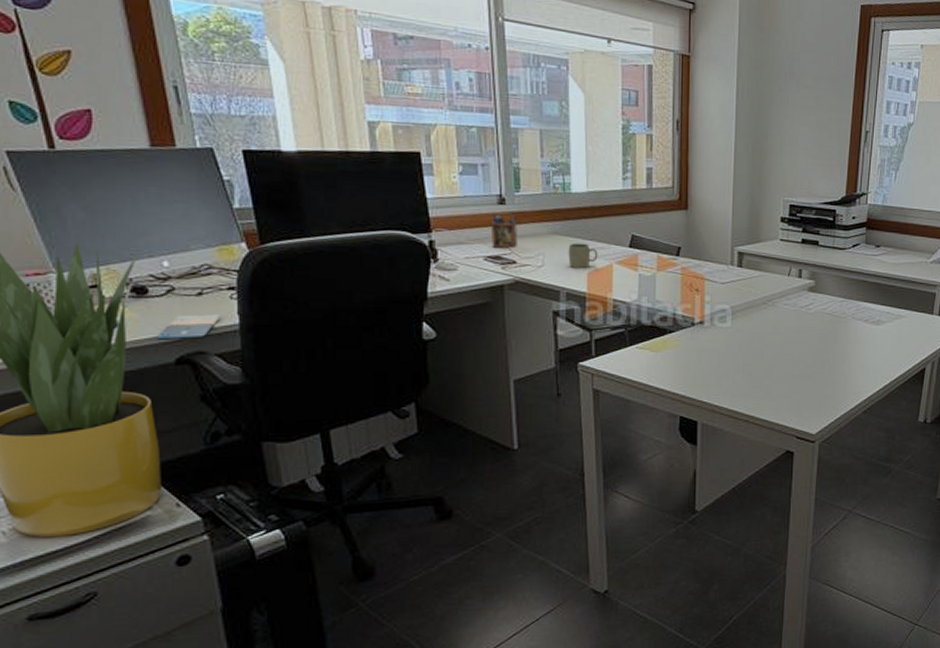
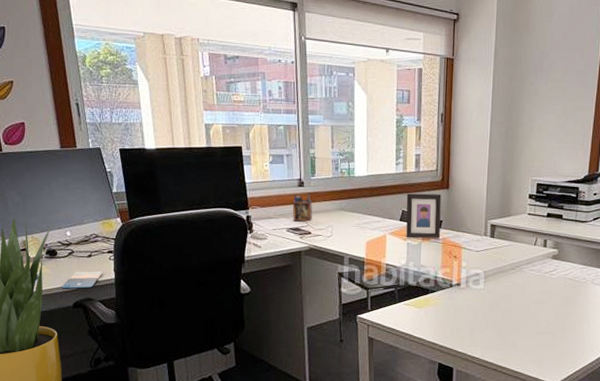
mug: present [568,243,598,268] -> none [351,217,375,238]
picture frame: none [636,214,679,269] -> present [406,193,441,239]

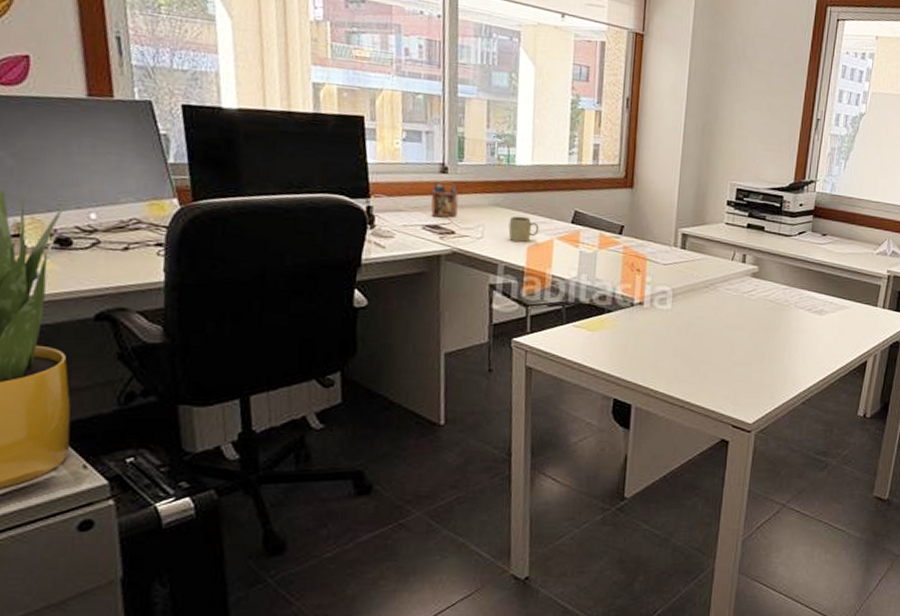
smartphone: present [62,270,104,290] -> none [77,269,147,295]
mug: none [351,217,375,238] -> present [508,216,539,242]
picture frame: present [406,193,441,239] -> none [578,190,624,248]

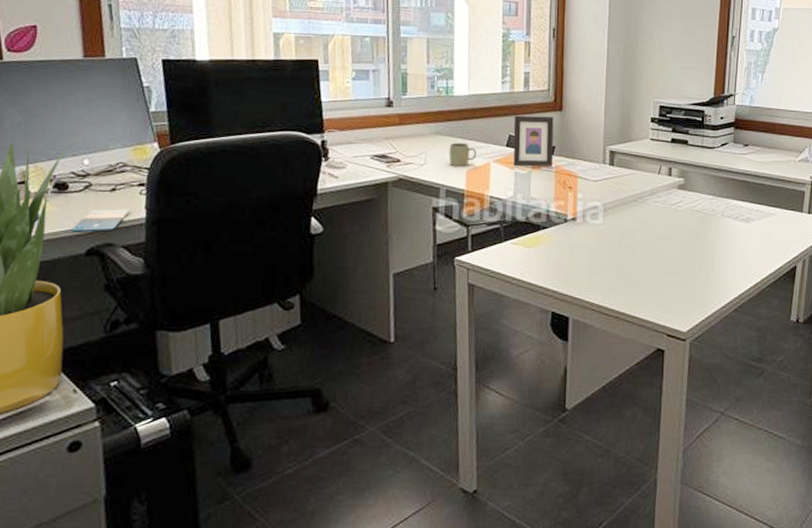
smartphone: none [77,269,147,295] -> present [71,208,131,233]
desk organizer: present [431,181,459,219] -> none [378,114,403,148]
picture frame: none [578,190,624,248] -> present [513,115,554,168]

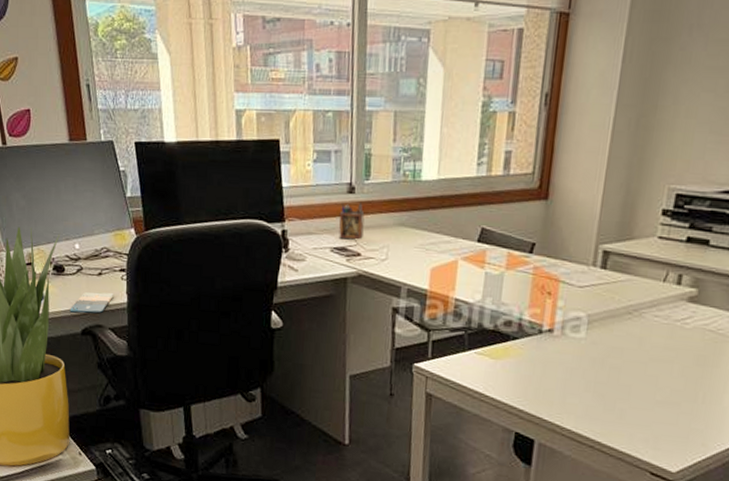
desk organizer: none [378,114,403,148] -> present [339,201,365,240]
mug: present [449,142,477,166] -> none [412,235,444,263]
picture frame: present [513,115,554,168] -> none [484,204,537,268]

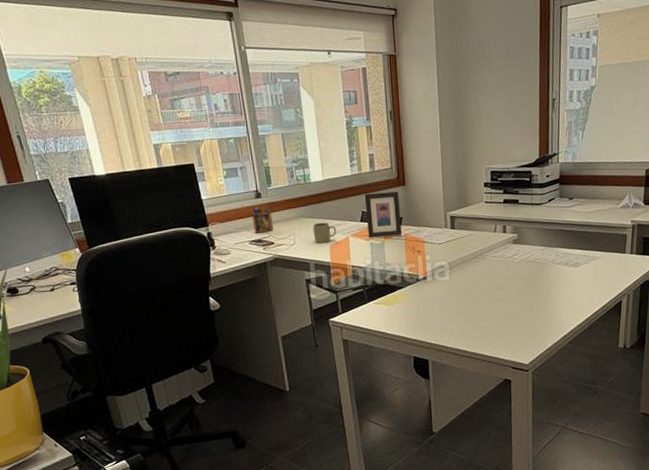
smartphone: present [69,291,115,314] -> none [28,303,69,326]
mug: none [412,235,444,263] -> present [312,222,337,243]
picture frame: none [484,204,537,268] -> present [364,191,402,238]

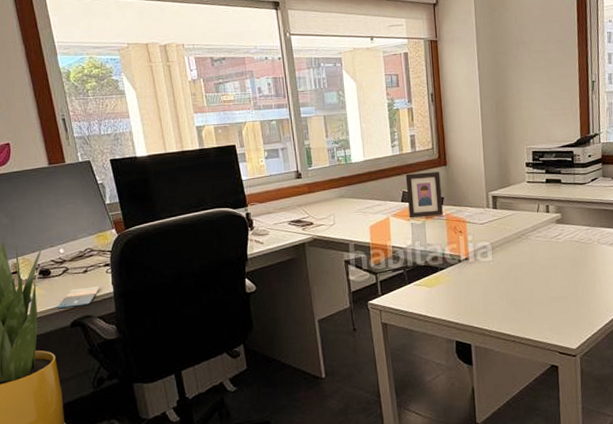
smartphone: none [28,303,69,326] -> present [57,285,101,309]
desk organizer: present [251,203,274,233] -> none [291,183,314,214]
mug: present [312,222,337,243] -> none [353,202,377,223]

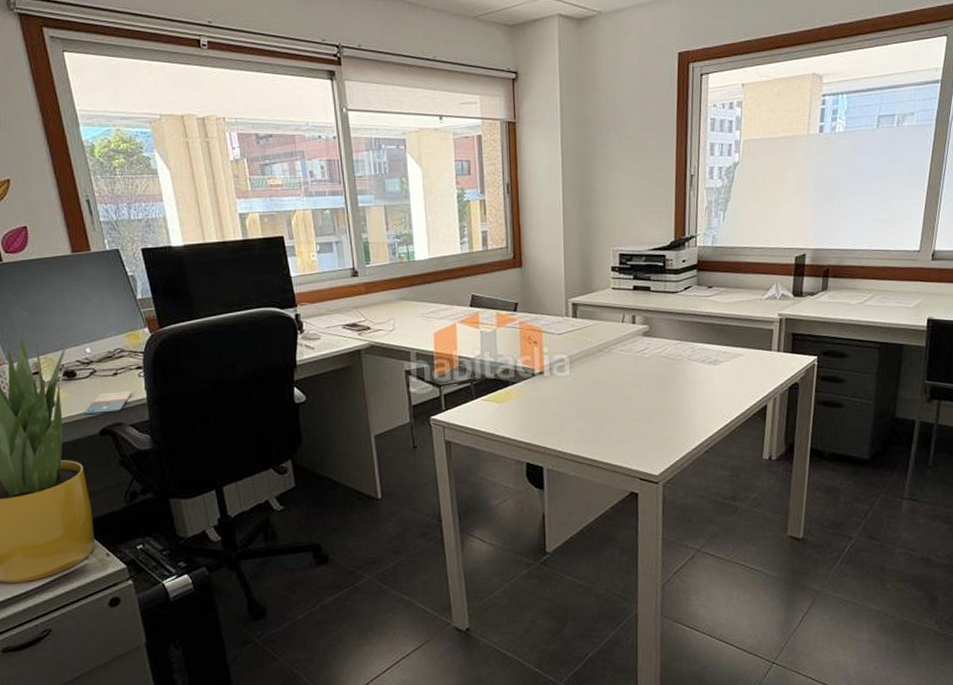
picture frame: present [405,172,443,218] -> none [475,274,516,326]

